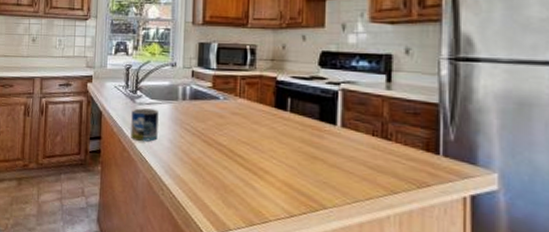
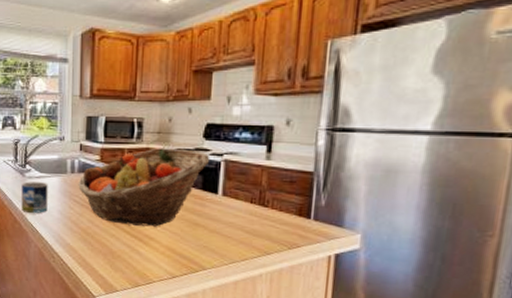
fruit basket: none [189,75,327,159] -> present [78,148,210,227]

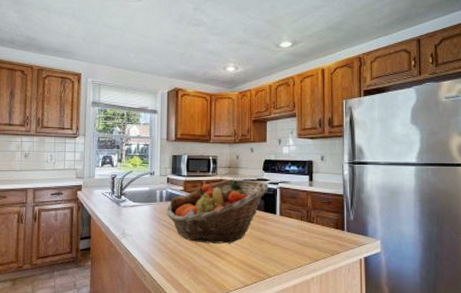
mug: present [21,181,48,213] -> none [117,210,140,237]

